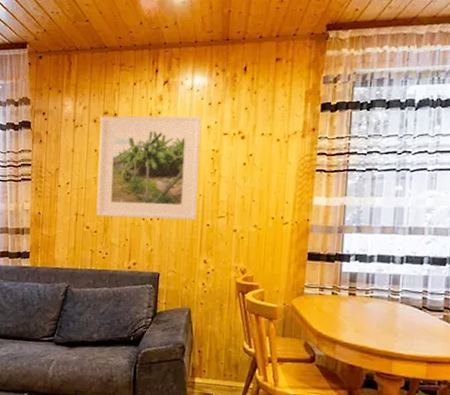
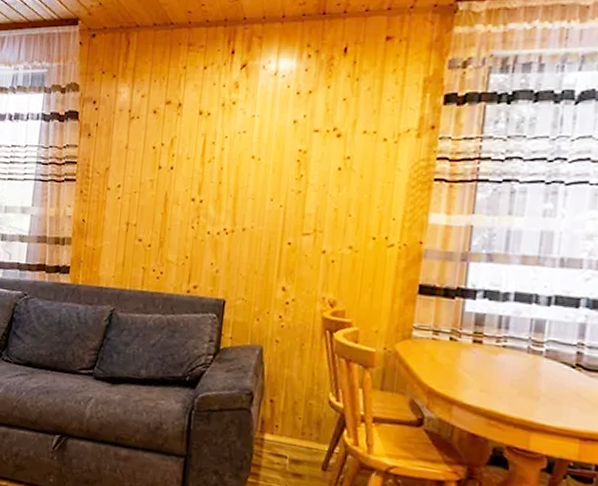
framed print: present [96,115,202,221] -> none [151,106,287,237]

